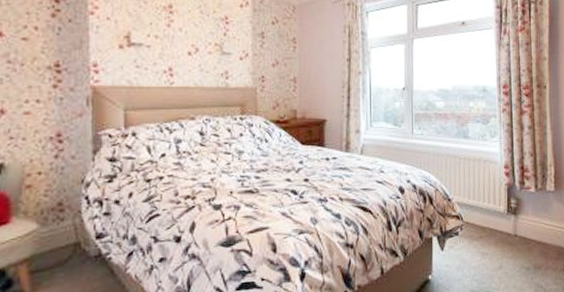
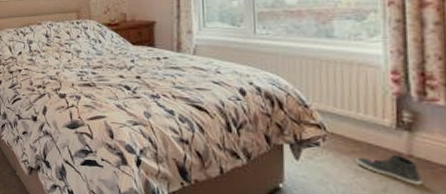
sneaker: none [483,235,523,259] -> present [356,154,423,185]

